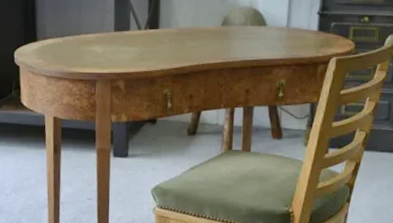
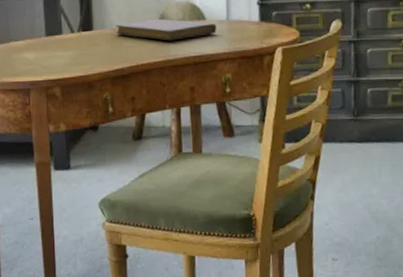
notebook: none [180,21,276,44] -> present [116,18,217,41]

